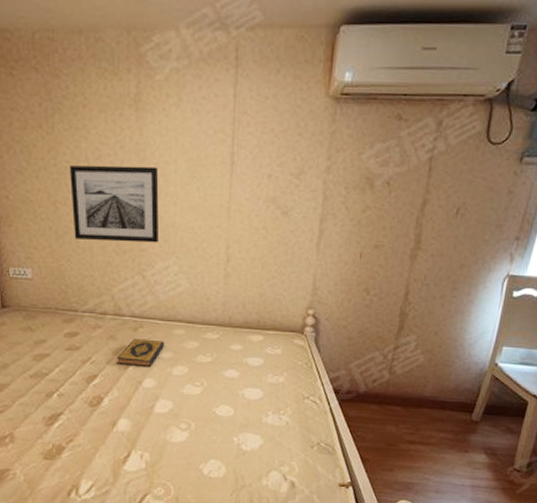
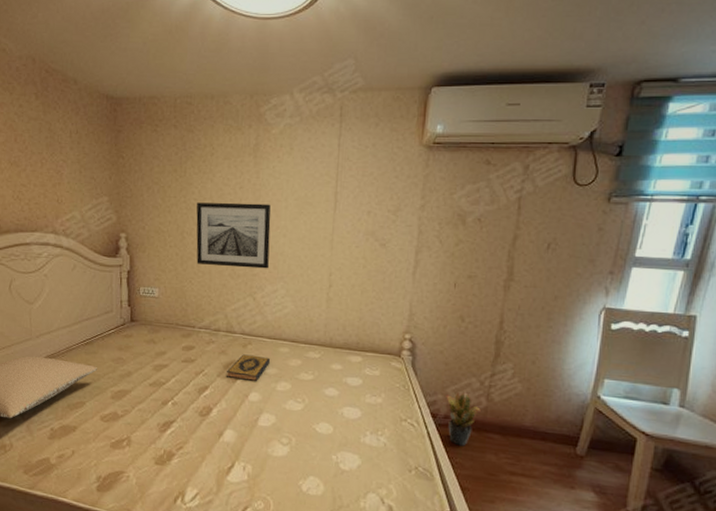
potted plant: none [349,366,383,420] -> present [446,392,481,446]

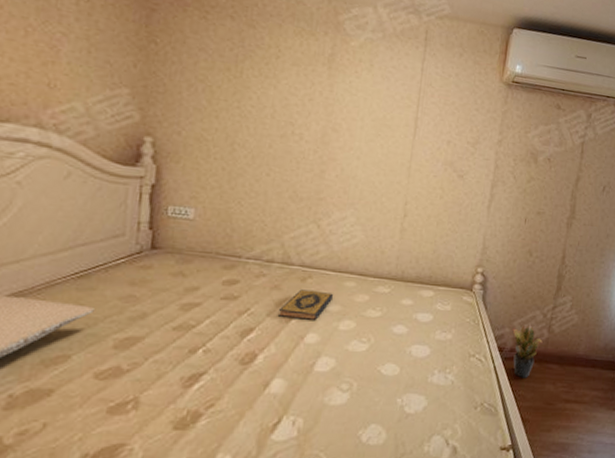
wall art: present [196,202,271,269] -> none [249,110,345,194]

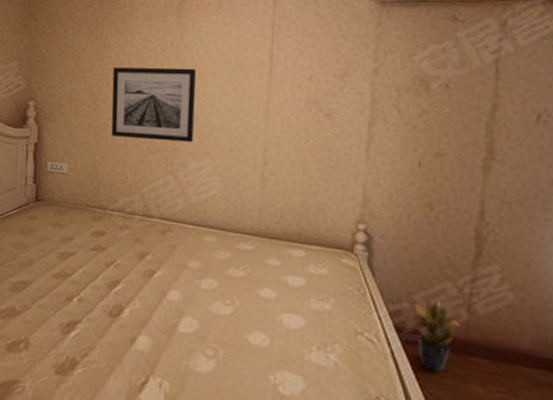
wall art: none [249,110,345,194] -> present [111,67,197,143]
hardback book: present [278,289,334,320] -> none [141,243,194,276]

